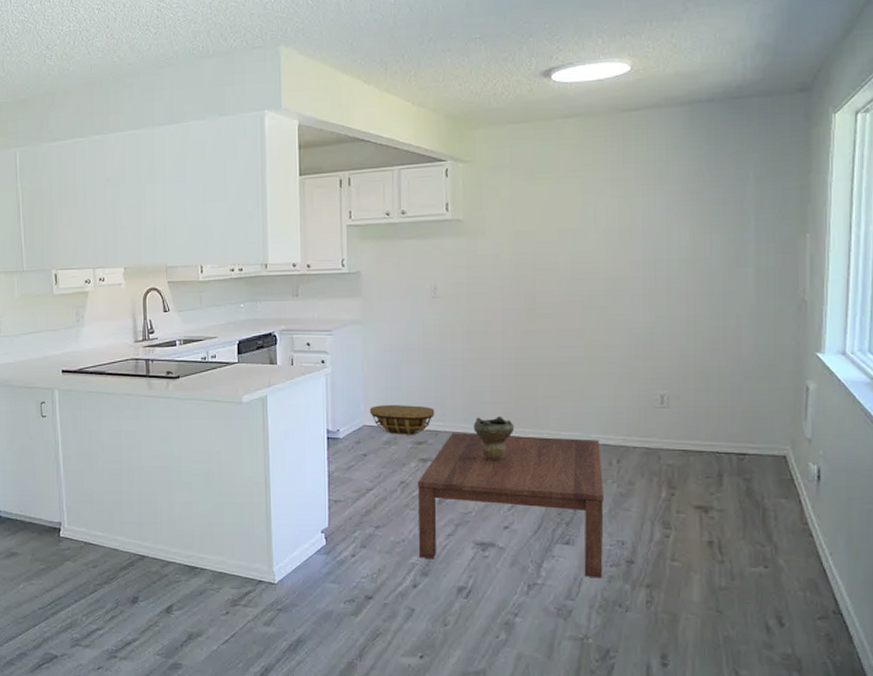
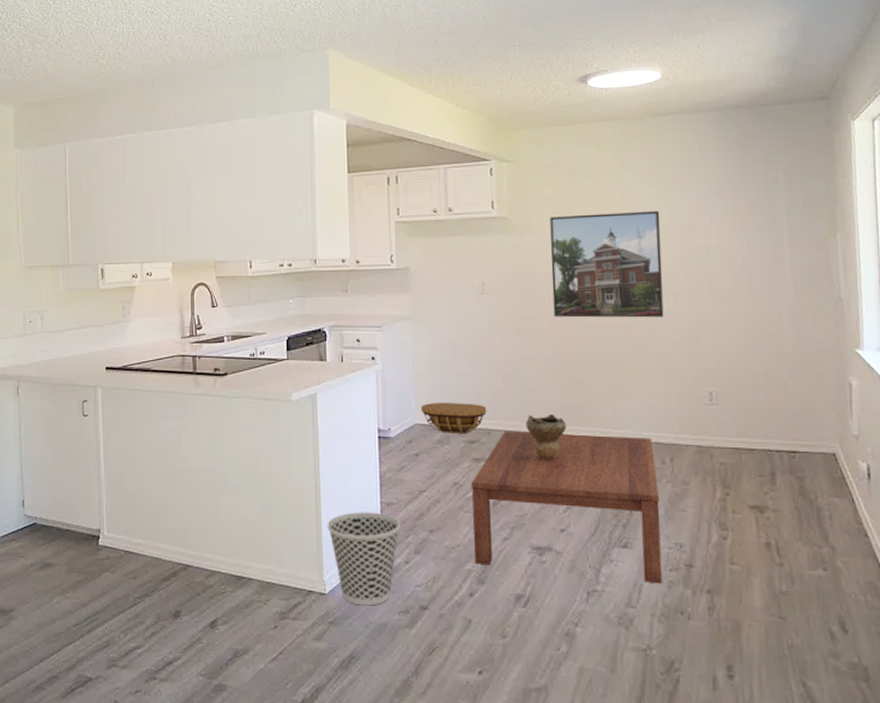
wastebasket: none [276,508,348,595] -> present [327,512,401,606]
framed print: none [505,211,621,322] -> present [550,210,664,318]

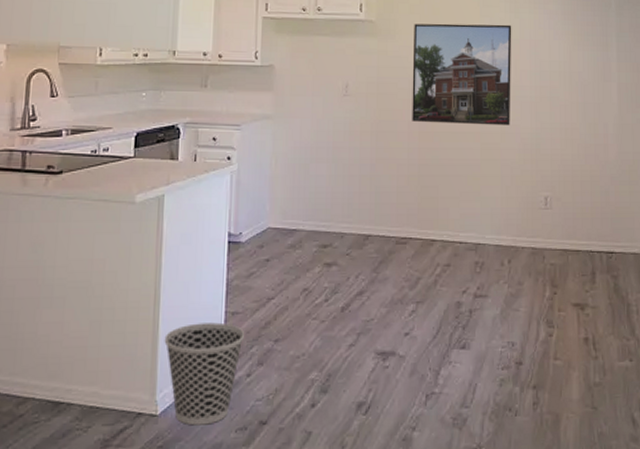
basket: present [420,401,487,433] -> none [274,204,342,238]
coffee table: present [470,431,663,584] -> none [319,235,496,383]
decorative bowl: present [525,414,567,461] -> none [378,218,417,265]

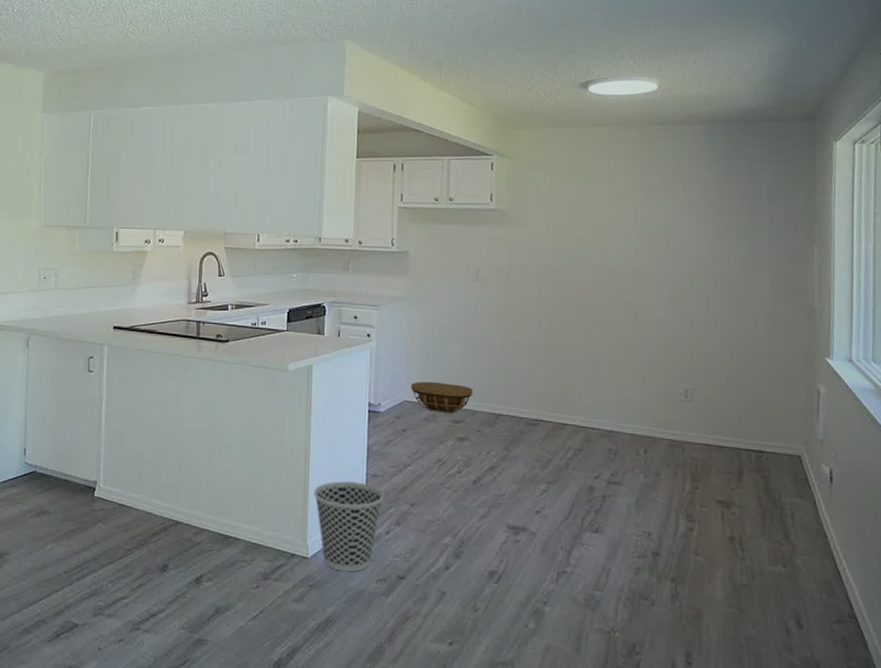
basket: none [274,204,342,238] -> present [410,381,473,413]
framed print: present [412,23,512,126] -> none [542,212,649,315]

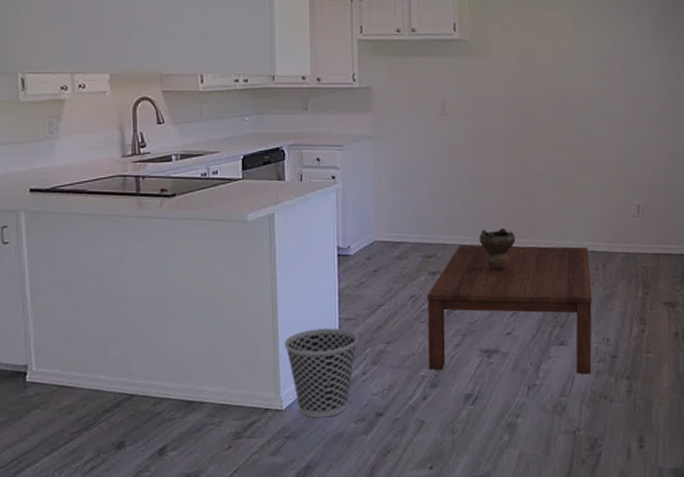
basket: present [410,381,473,413] -> none [380,219,444,249]
coffee table: none [453,414,631,570] -> present [426,245,592,375]
decorative bowl: none [509,399,548,445] -> present [479,228,516,272]

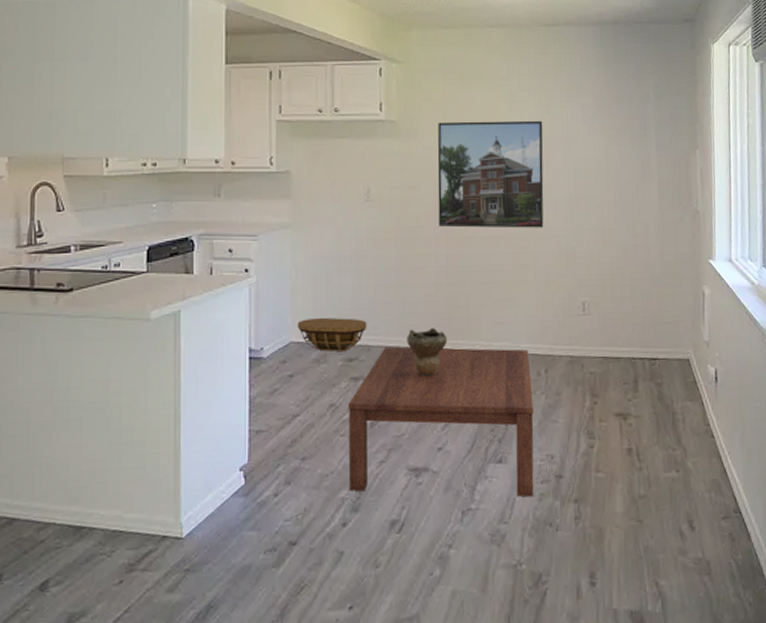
wastebasket: present [284,328,359,418] -> none [187,441,271,548]
basket: none [380,219,444,249] -> present [297,317,367,351]
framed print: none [507,40,605,139] -> present [437,120,544,228]

